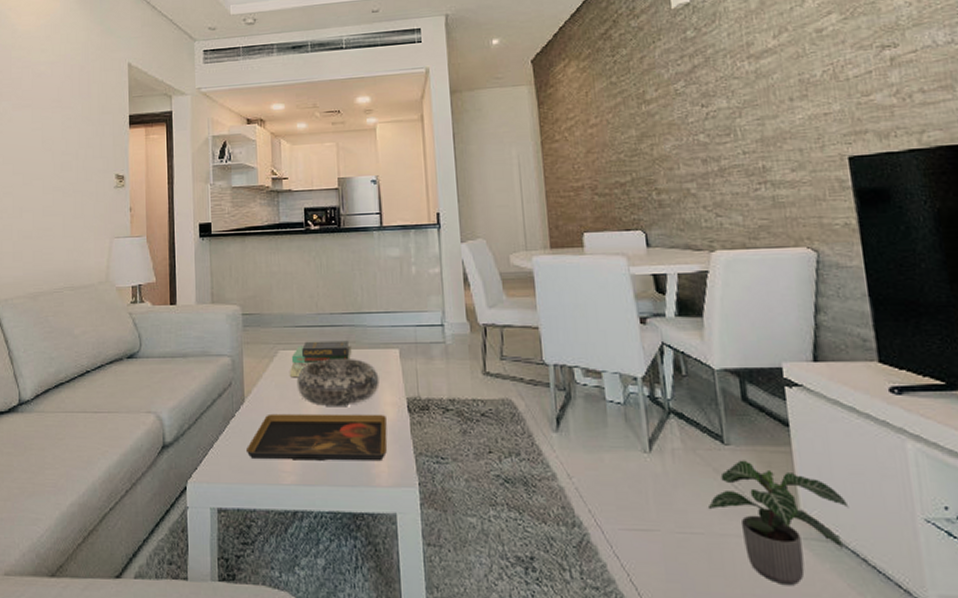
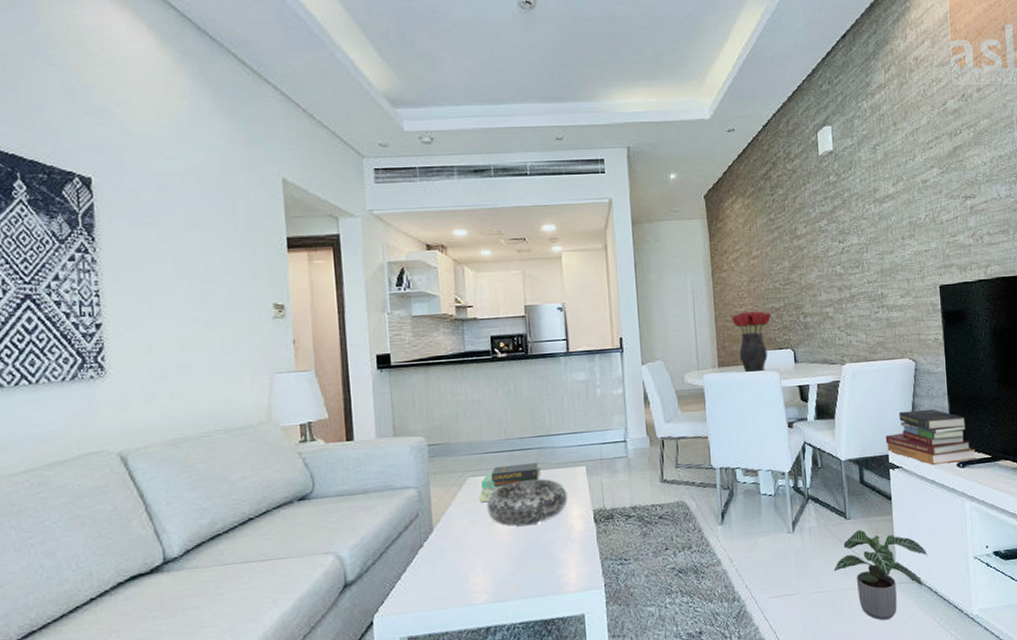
decorative tray: present [245,413,388,462] -> none [435,527,576,586]
bouquet: none [565,186,615,256] -> present [731,311,771,372]
books: none [776,313,920,386] -> present [885,409,976,465]

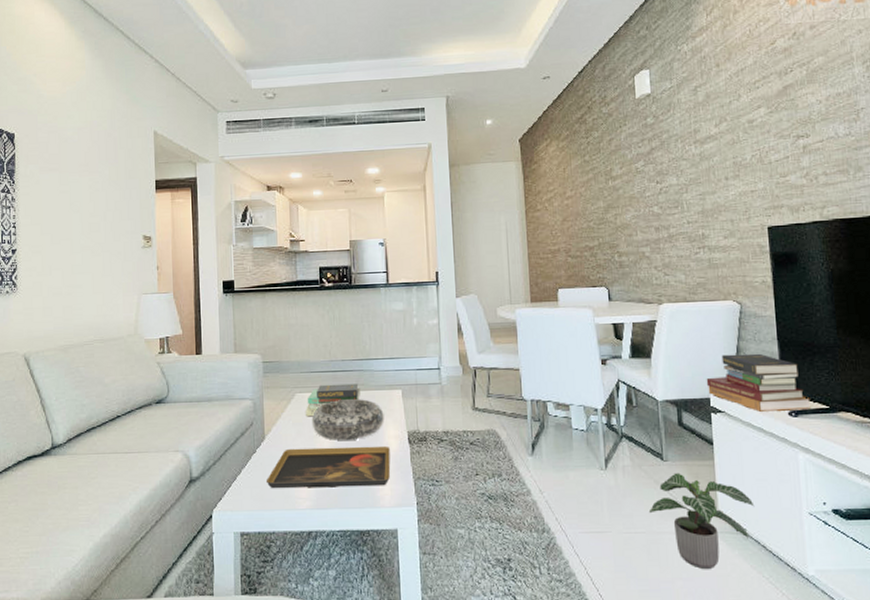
decorative tray: none [435,527,576,586] -> present [265,445,391,489]
bouquet: present [731,311,771,372] -> none [544,249,585,309]

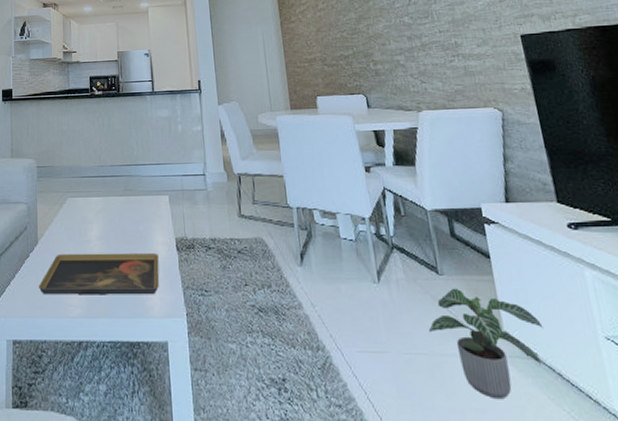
books: present [306,383,362,417] -> none [77,188,130,222]
decorative bowl: present [311,398,384,440] -> none [82,203,153,246]
books: present [706,353,811,412] -> none [475,161,591,223]

